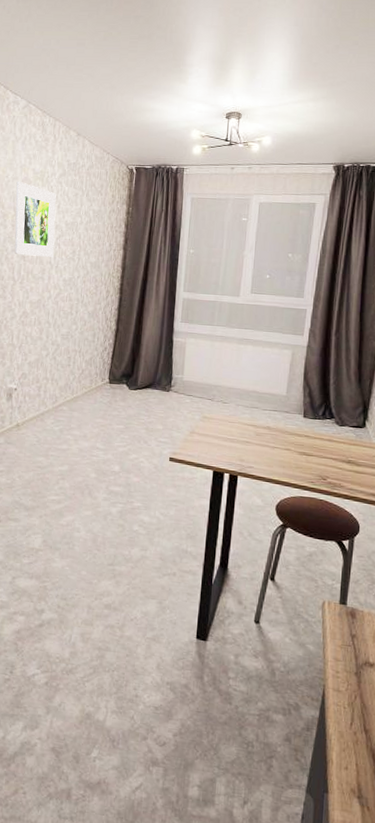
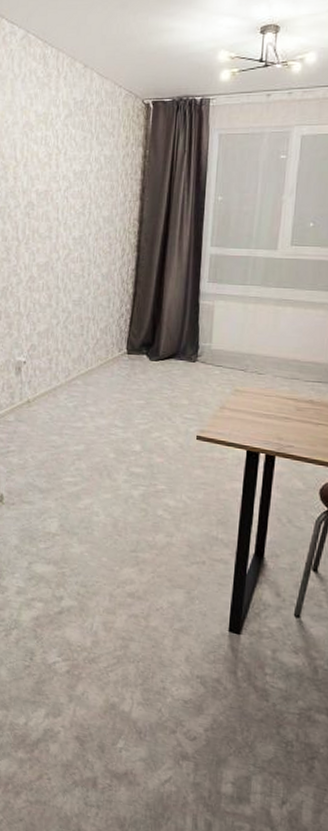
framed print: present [14,182,56,258] -> none [16,127,62,214]

